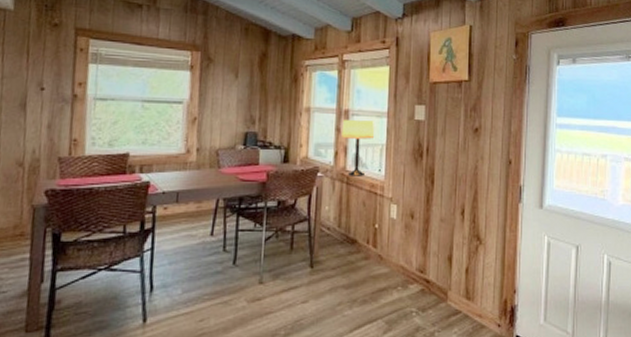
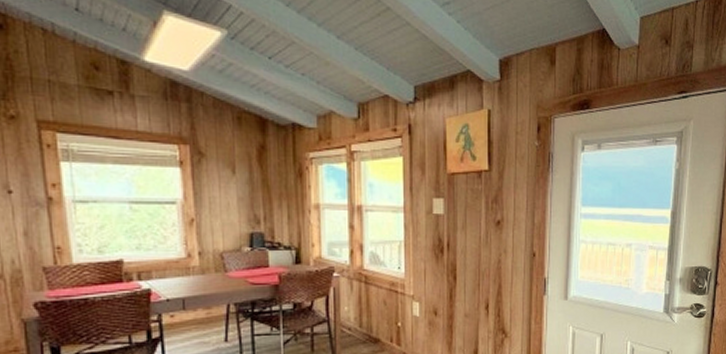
table lamp: present [341,119,374,178] -> none [356,215,390,277]

